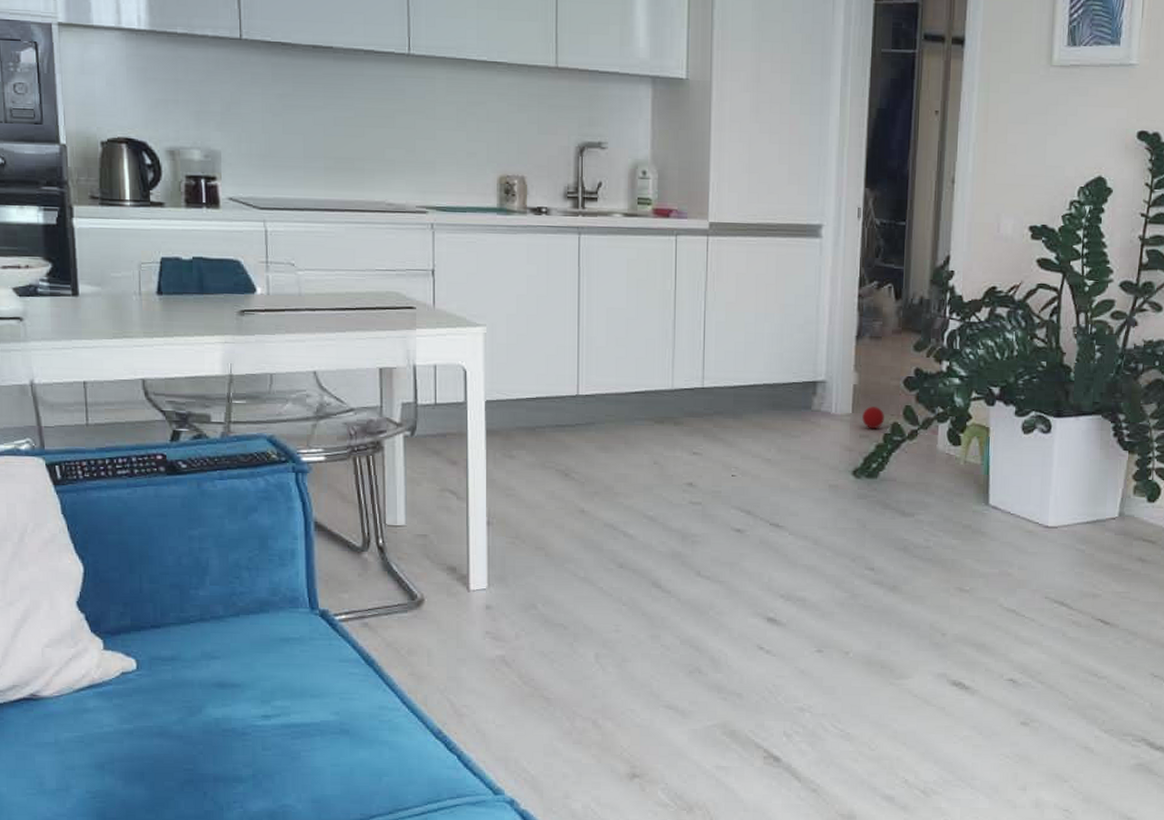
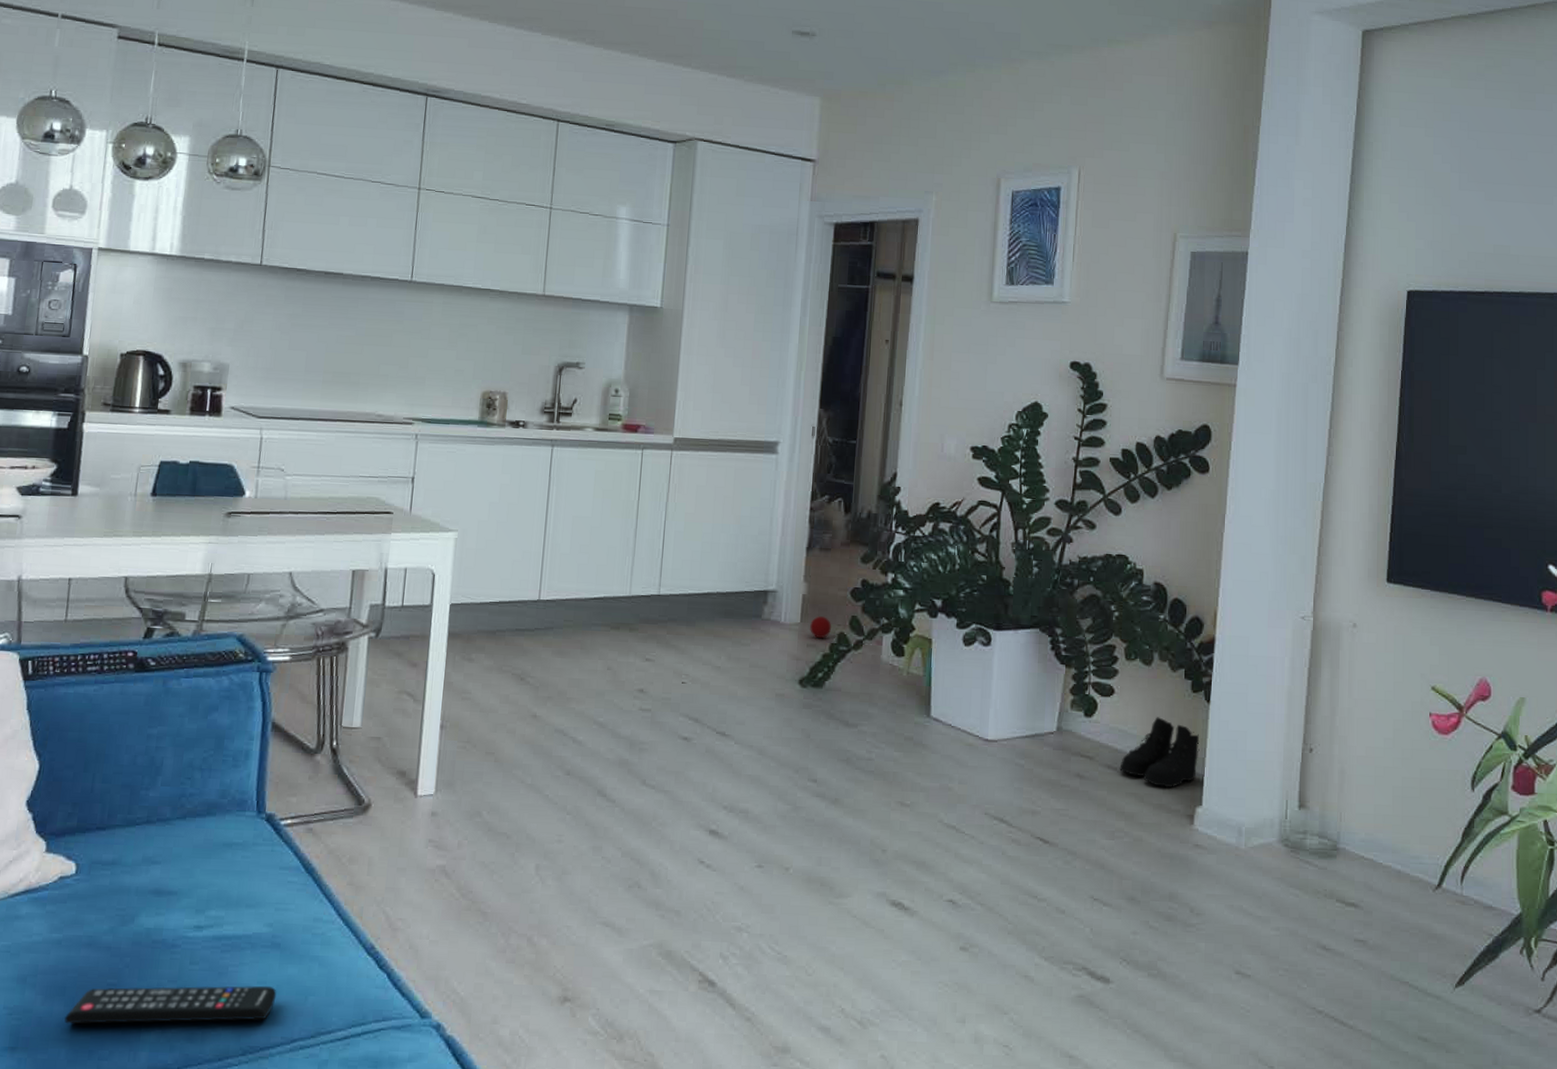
remote control: none [147,768,351,806] -> present [64,985,277,1024]

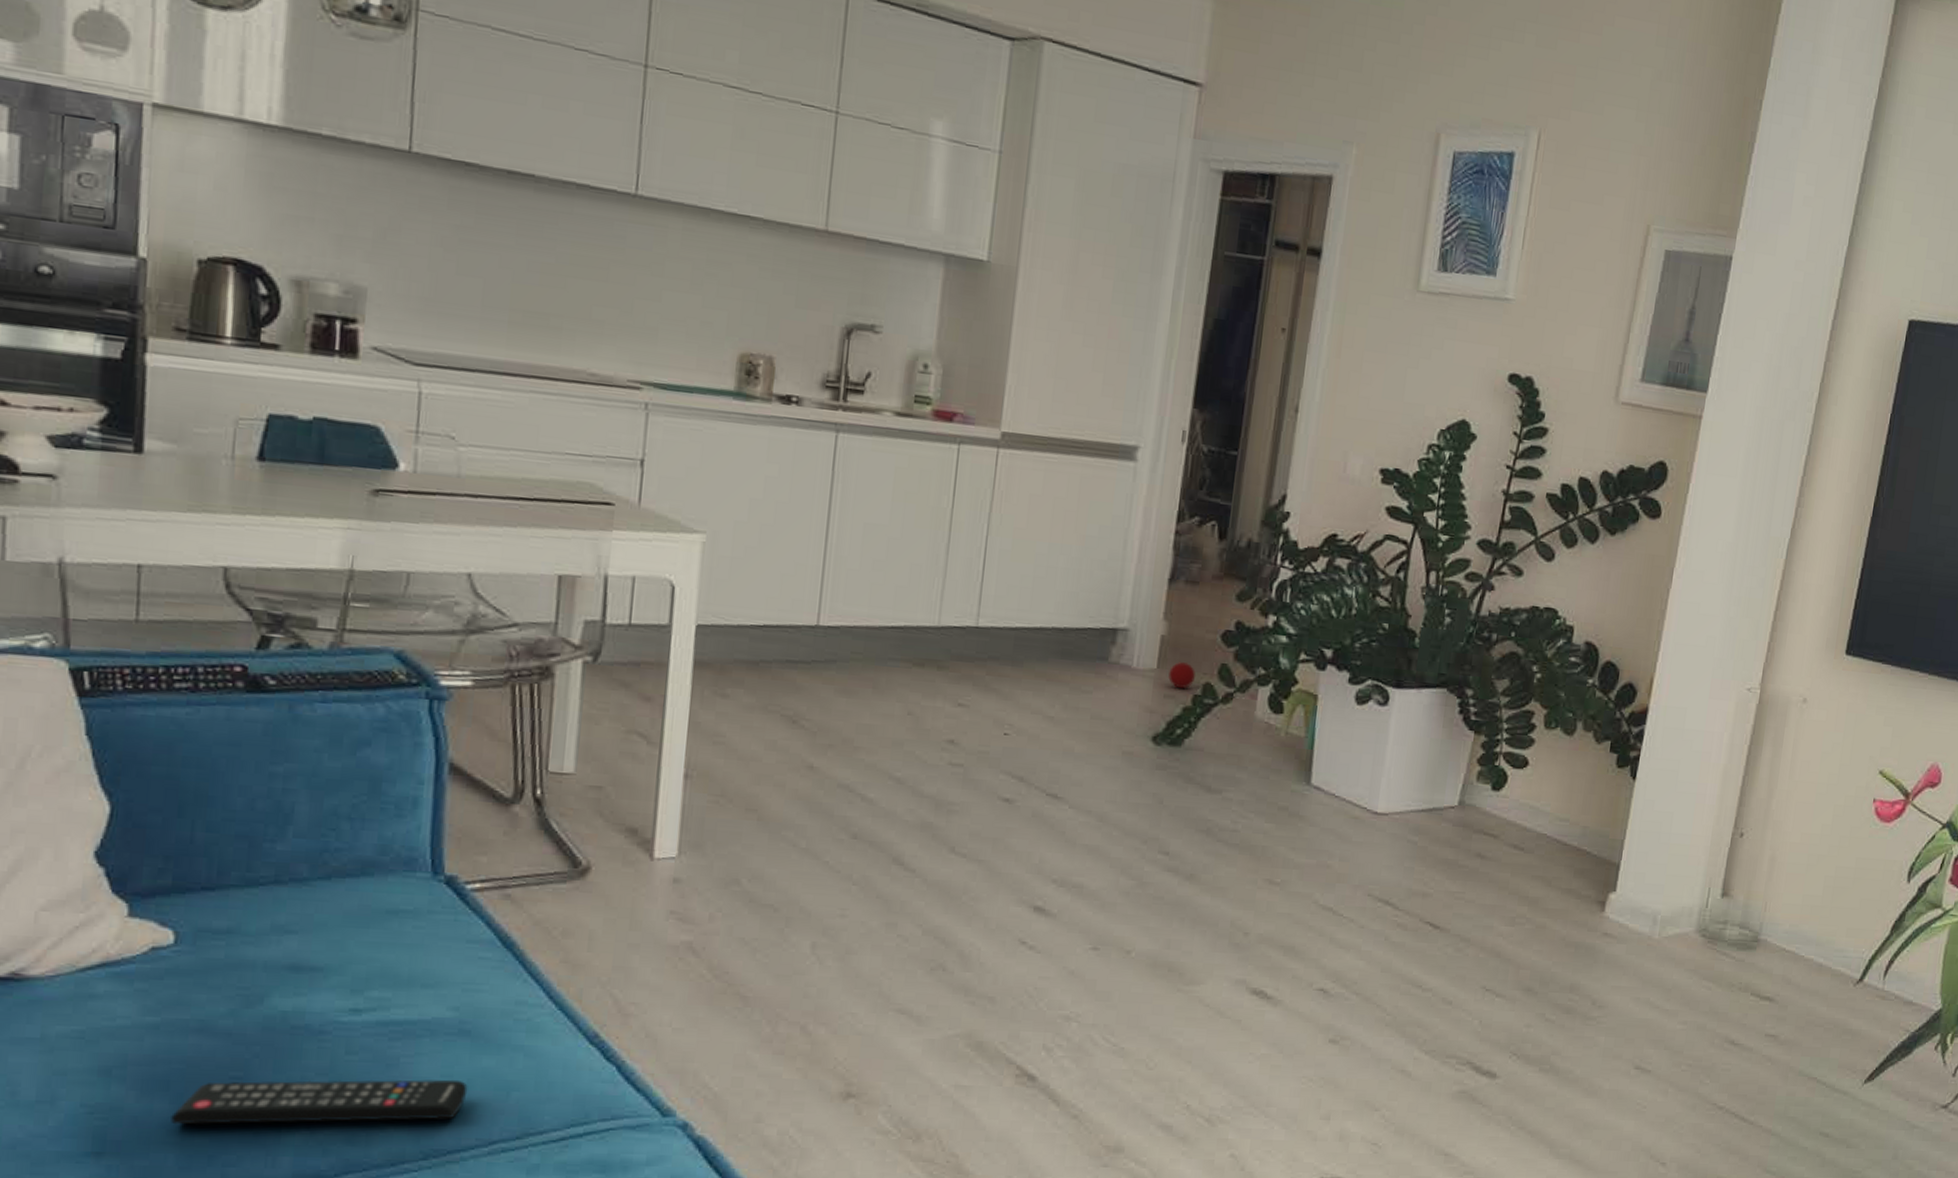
boots: present [1119,717,1200,788] -> none [1527,793,1620,872]

